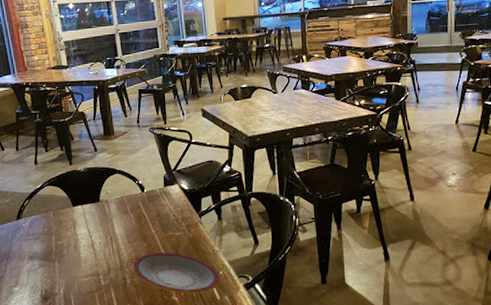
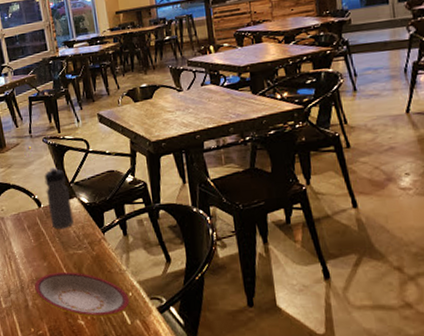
water bottle: none [149,155,175,213] -> present [44,167,75,229]

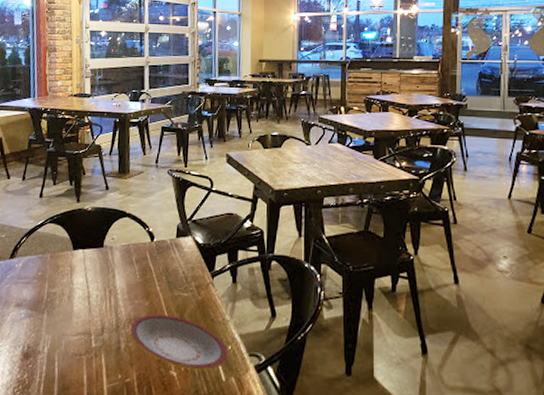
water bottle: present [44,167,75,229] -> none [161,201,186,268]

